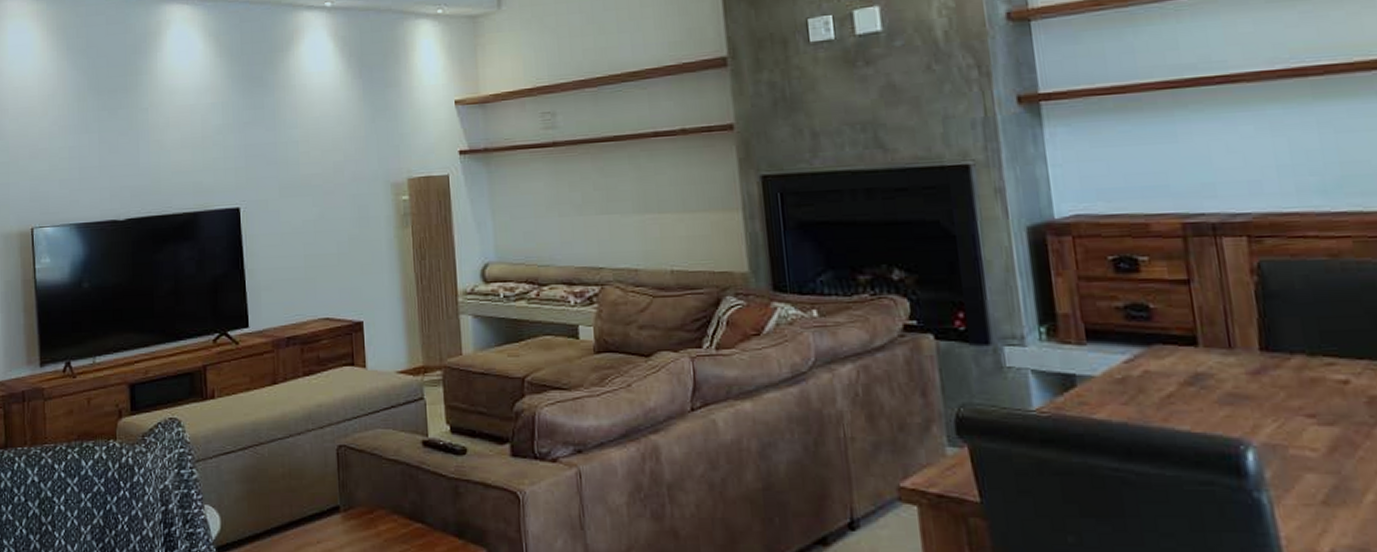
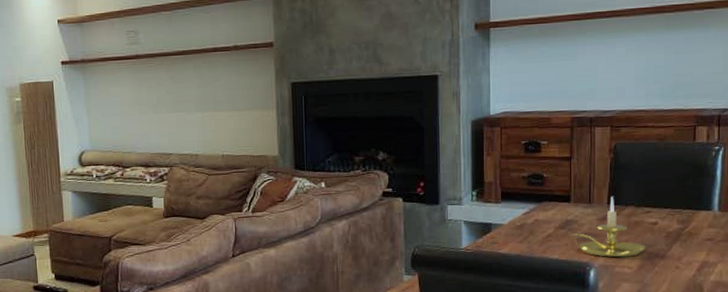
candle holder: none [1203,339,1335,433] -> present [569,196,645,258]

